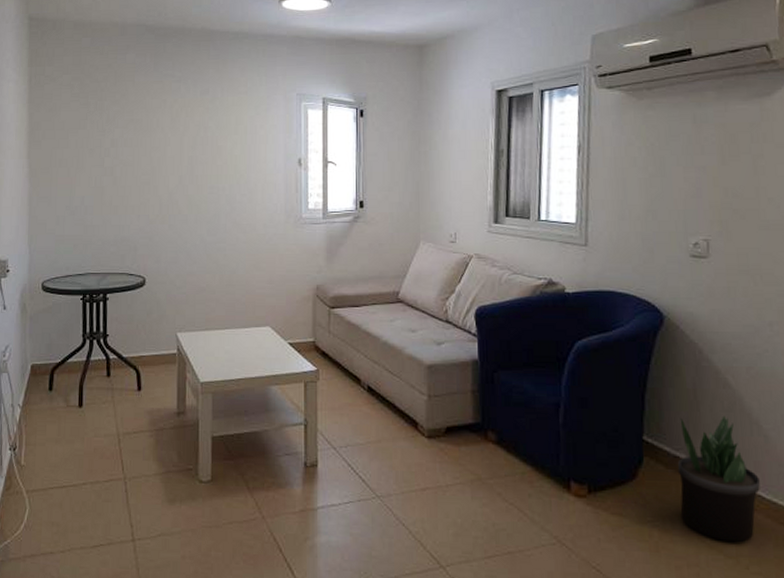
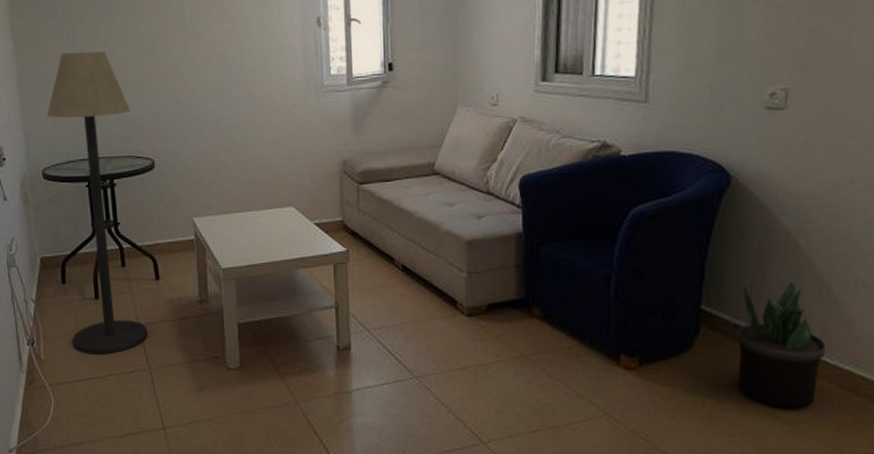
floor lamp: none [52,178,128,462] -> present [47,51,148,354]

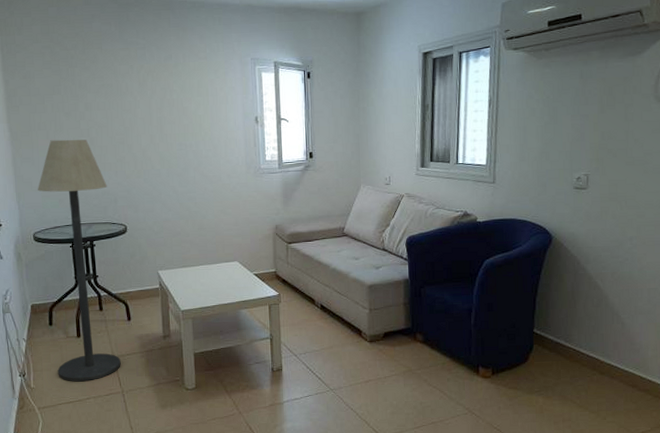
planter: present [736,280,825,409] -> none [558,310,617,402]

